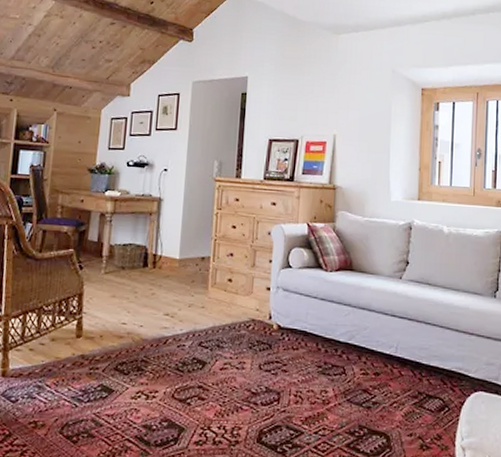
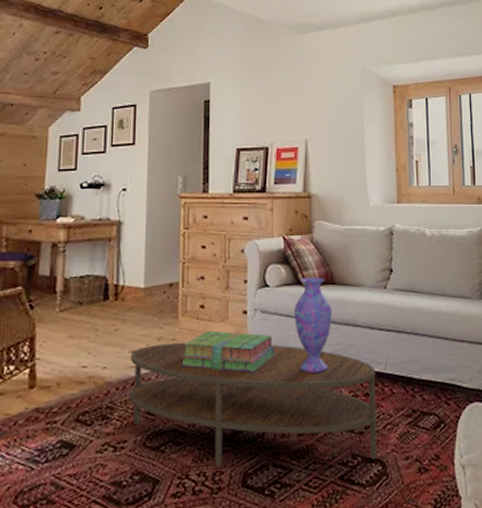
coffee table: none [161,309,386,432] -> present [129,342,377,468]
stack of books: none [208,302,294,344] -> present [181,330,275,373]
vase: none [313,262,350,350] -> present [293,277,333,374]

